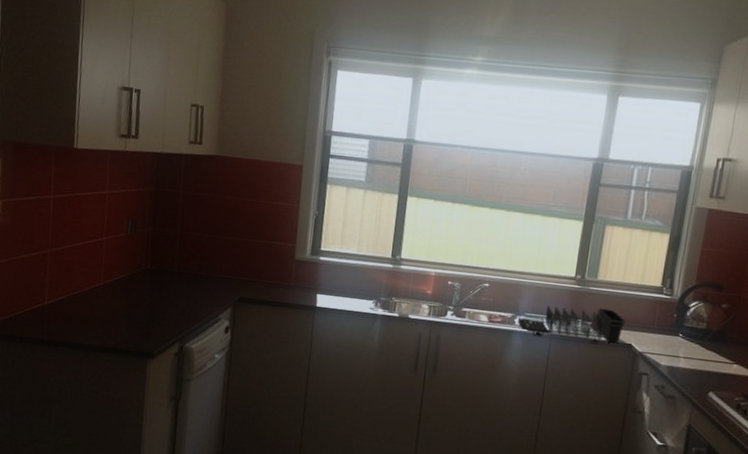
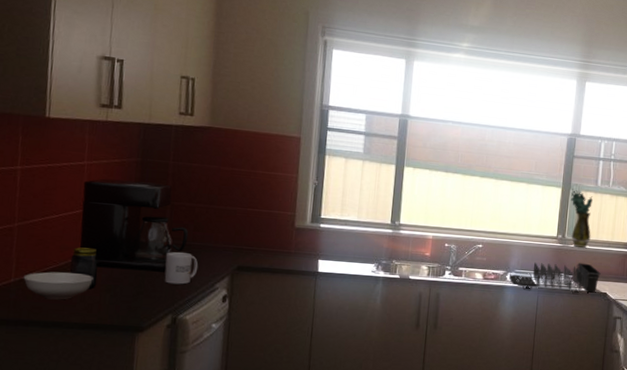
bowl: none [54,296,112,324] -> present [23,271,93,300]
jar: none [93,273,116,315] -> present [70,247,98,289]
coffee maker: none [101,207,196,301] -> present [79,178,189,272]
mug: none [173,281,204,314] -> present [164,252,199,285]
vase: none [592,222,621,291] -> present [571,189,593,248]

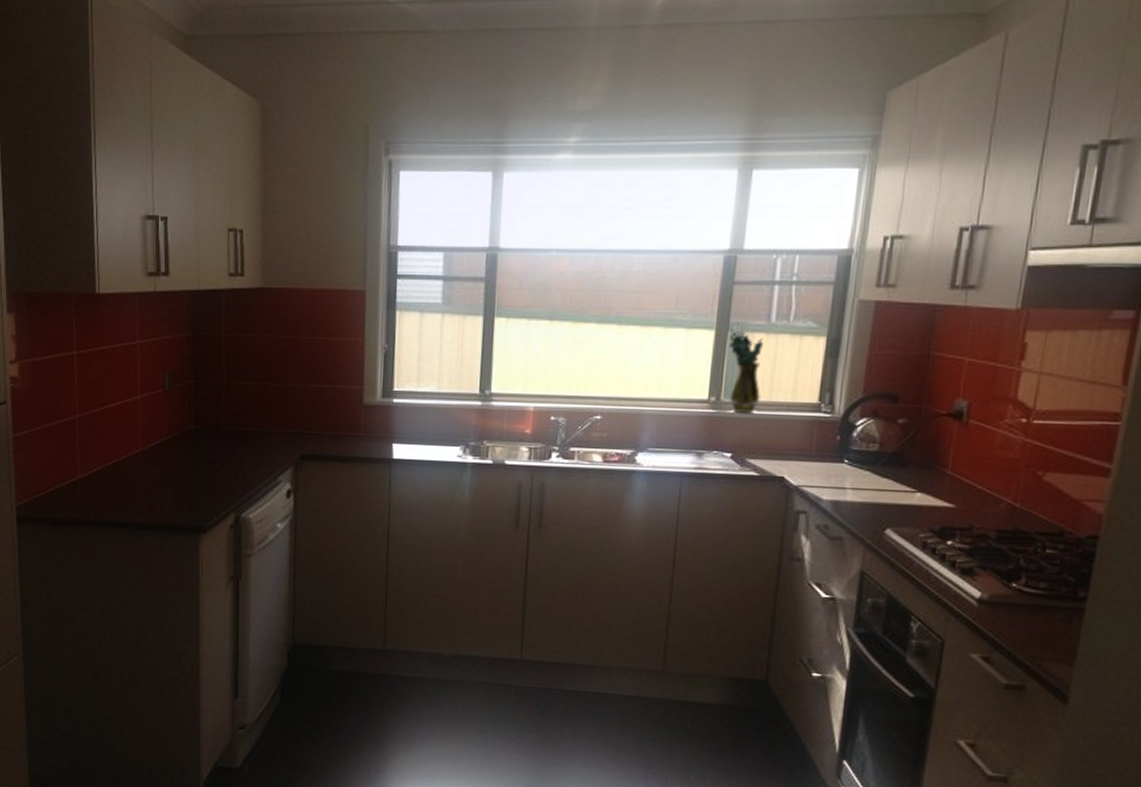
bowl: present [23,271,93,300] -> none [88,467,154,498]
jar: present [70,247,98,289] -> none [130,439,158,486]
coffee maker: present [79,178,189,272] -> none [137,359,247,464]
mug: present [164,252,199,285] -> none [223,440,259,478]
dish rack: present [508,262,601,295] -> none [638,435,776,481]

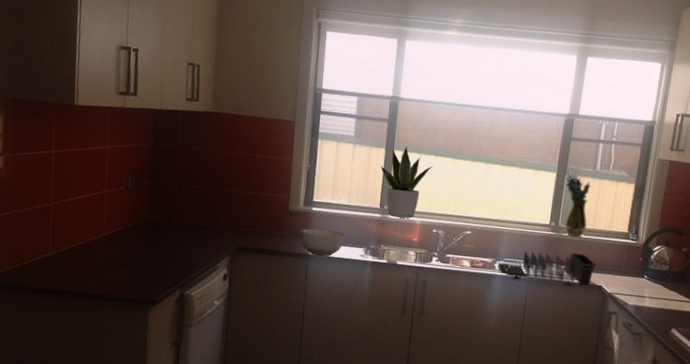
bowl: none [380,425,436,461] -> present [300,228,345,257]
potted plant: none [478,310,548,405] -> present [380,146,434,219]
dish rack: none [638,435,776,481] -> present [497,251,596,287]

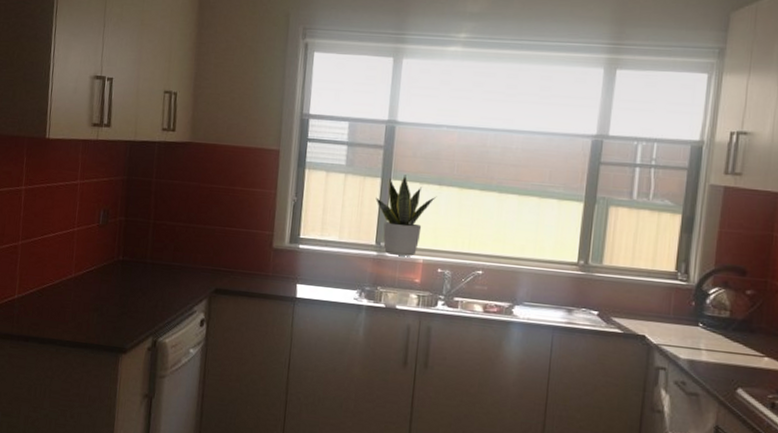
bowl: present [300,228,345,257] -> none [286,268,336,301]
dish rack: present [497,251,596,287] -> none [515,294,637,336]
vase: present [565,173,591,237] -> none [596,203,626,277]

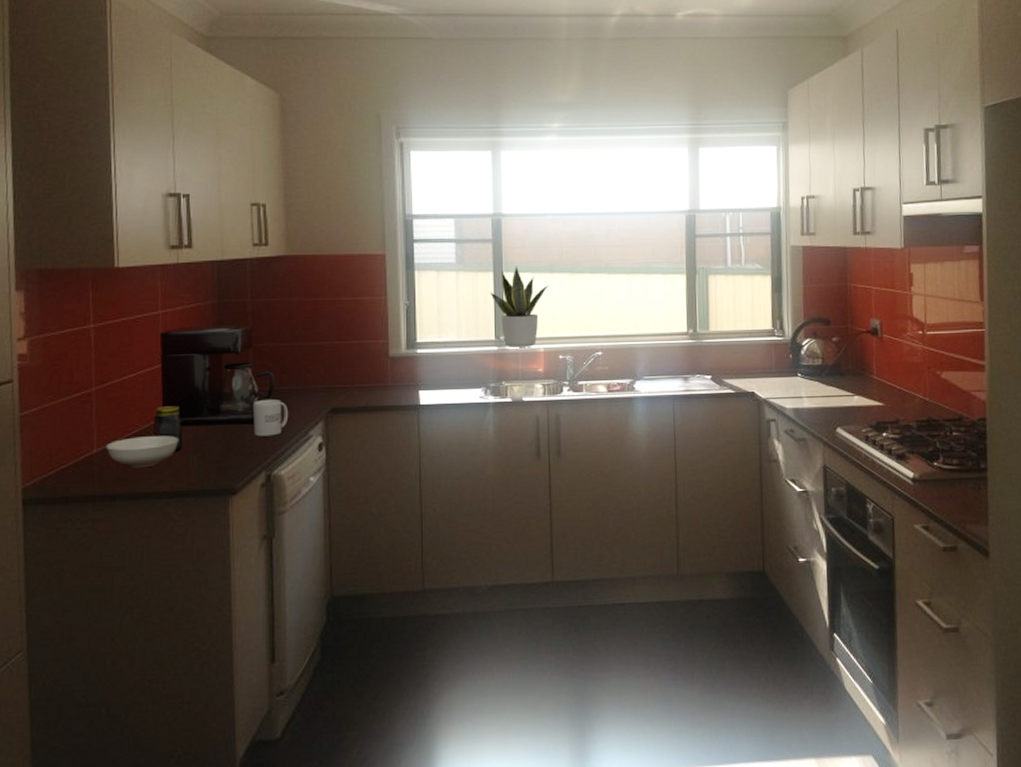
bowl: none [25,289,83,318] -> present [106,436,179,468]
jar: none [64,265,88,308] -> present [153,406,183,453]
coffee maker: none [72,197,170,293] -> present [159,325,275,427]
mug: none [146,272,178,307] -> present [252,400,289,437]

